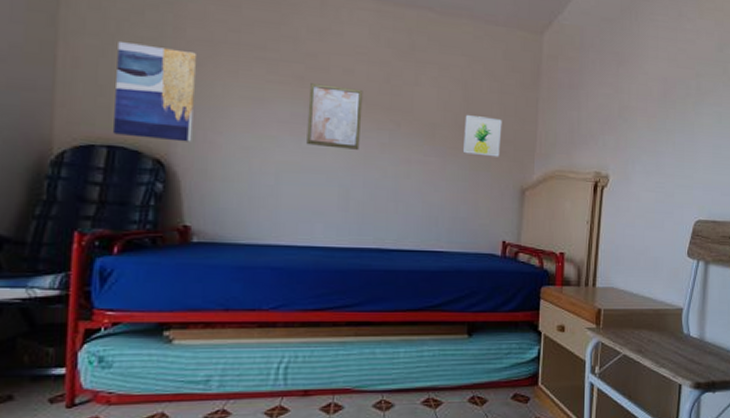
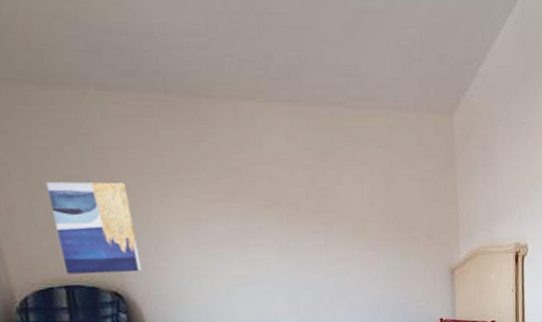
wall art: present [306,83,363,150] -> none [240,196,299,258]
wall art: present [462,115,502,157] -> none [390,205,427,244]

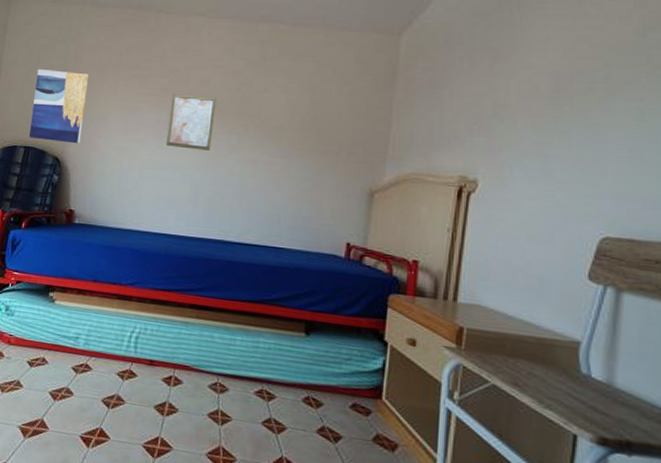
wall art: none [240,196,299,258] -> present [166,94,217,151]

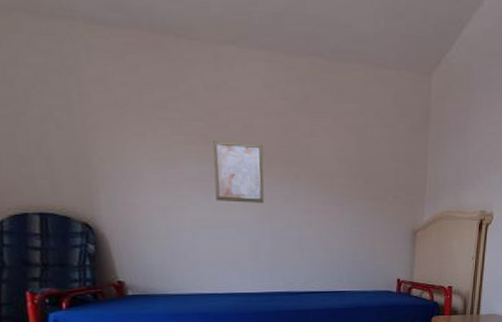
wall art: present [29,69,89,144] -> none [29,111,113,205]

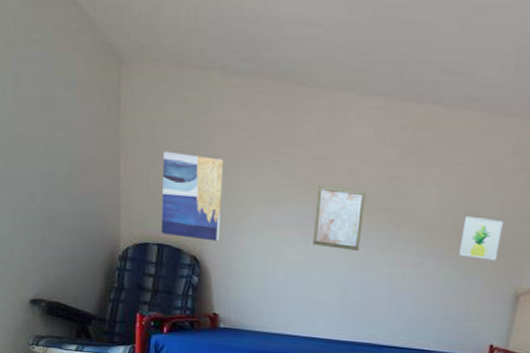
wall art: none [29,111,113,205] -> present [162,152,224,242]
wall art: none [358,163,394,202] -> present [458,217,503,261]

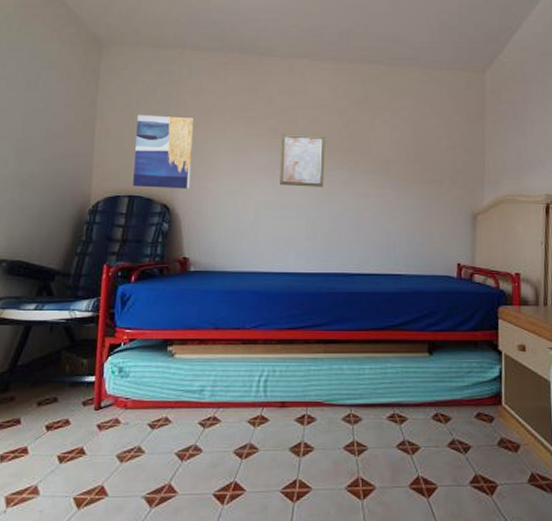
wall art: present [458,217,503,261] -> none [415,150,451,186]

